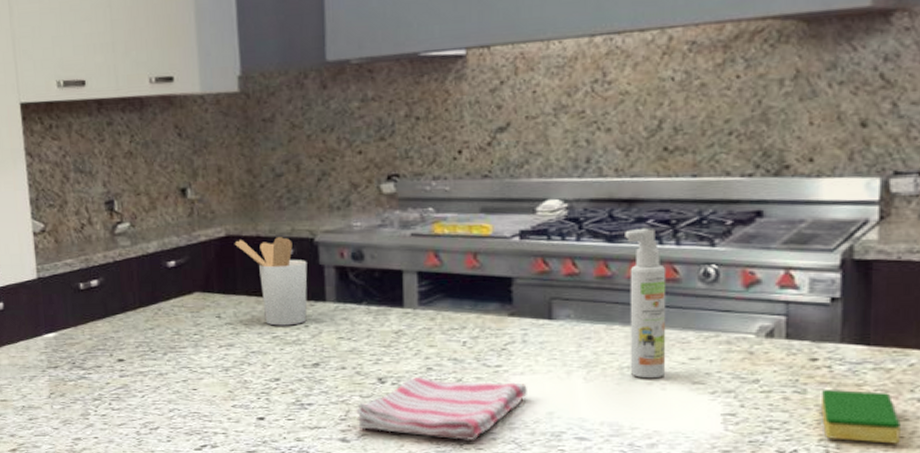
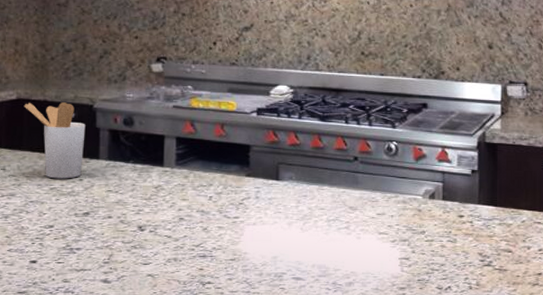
dish towel: present [356,376,527,442] -> none [118,225,258,282]
spray bottle: present [625,227,667,379] -> none [333,111,362,230]
dish sponge: present [822,390,901,444] -> none [467,240,517,281]

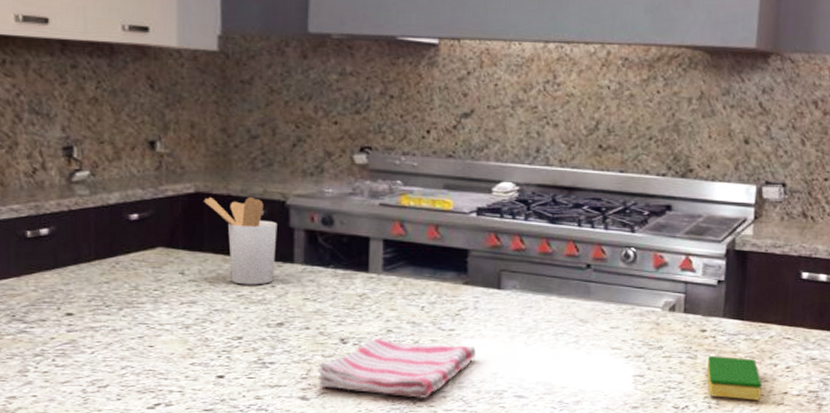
dish towel: none [118,225,258,282] -> present [317,337,476,399]
dish sponge: none [467,240,517,281] -> present [707,356,762,401]

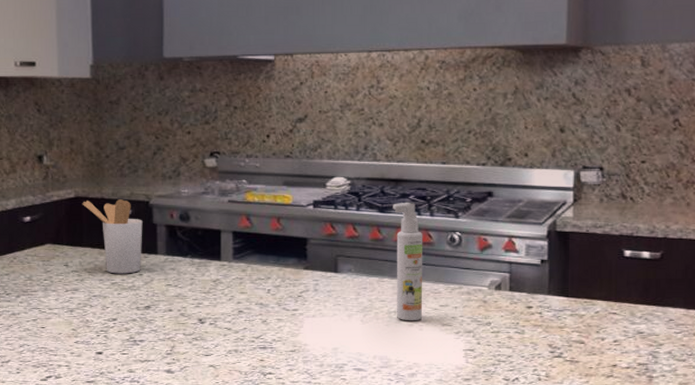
dish towel: present [317,337,476,399] -> none [180,317,317,372]
spray bottle: none [563,212,596,344] -> present [393,202,423,321]
dish sponge: present [707,356,762,401] -> none [535,331,590,373]

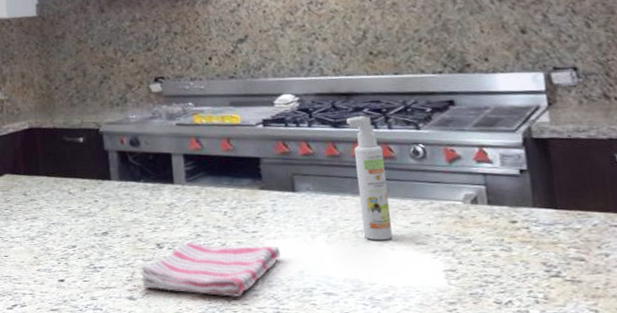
utensil holder: present [82,199,143,274] -> none [36,128,96,201]
dish towel: none [180,317,317,372] -> present [140,241,280,298]

